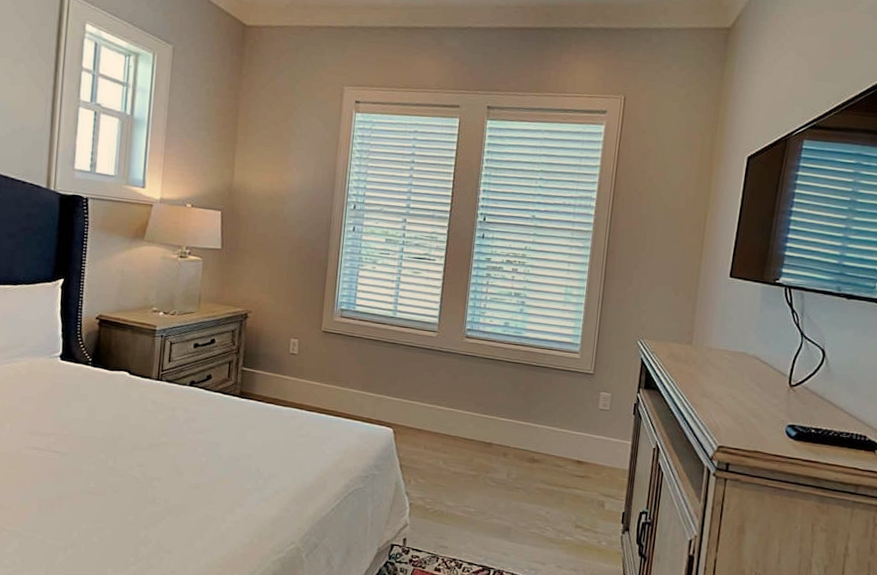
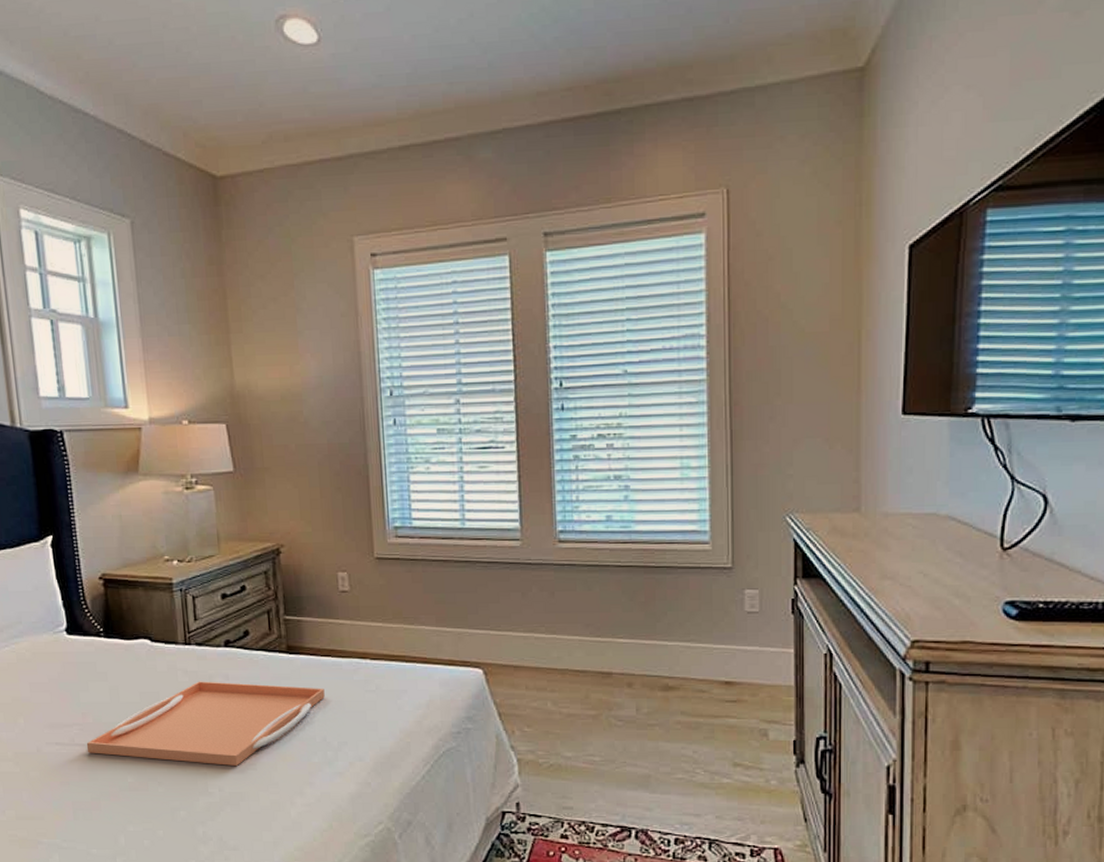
serving tray: none [59,411,265,484] -> present [86,681,325,766]

